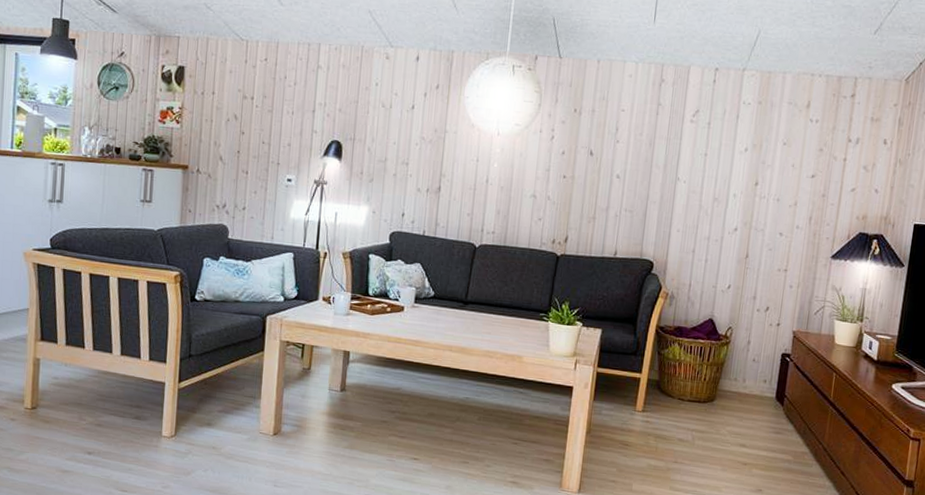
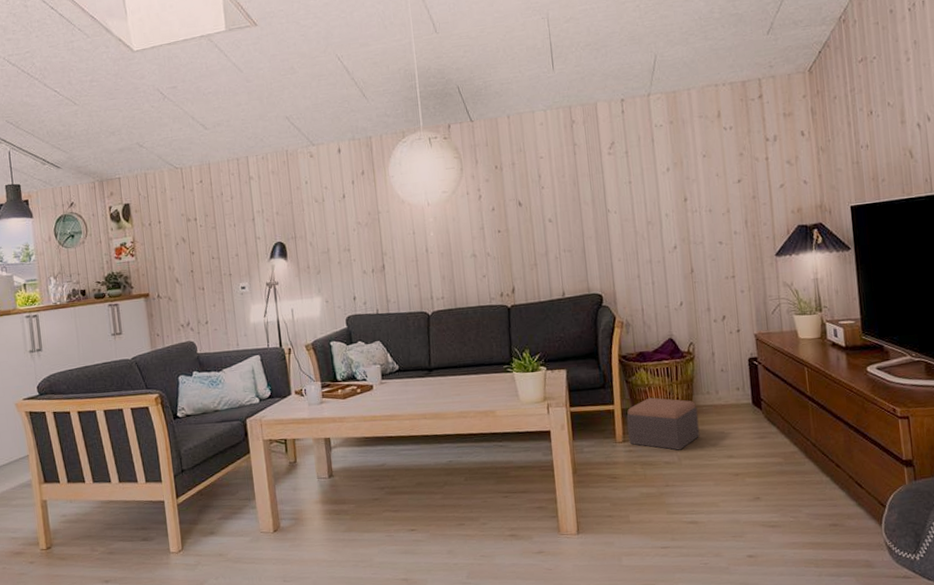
footstool: none [648,373,722,430] -> present [626,397,700,451]

